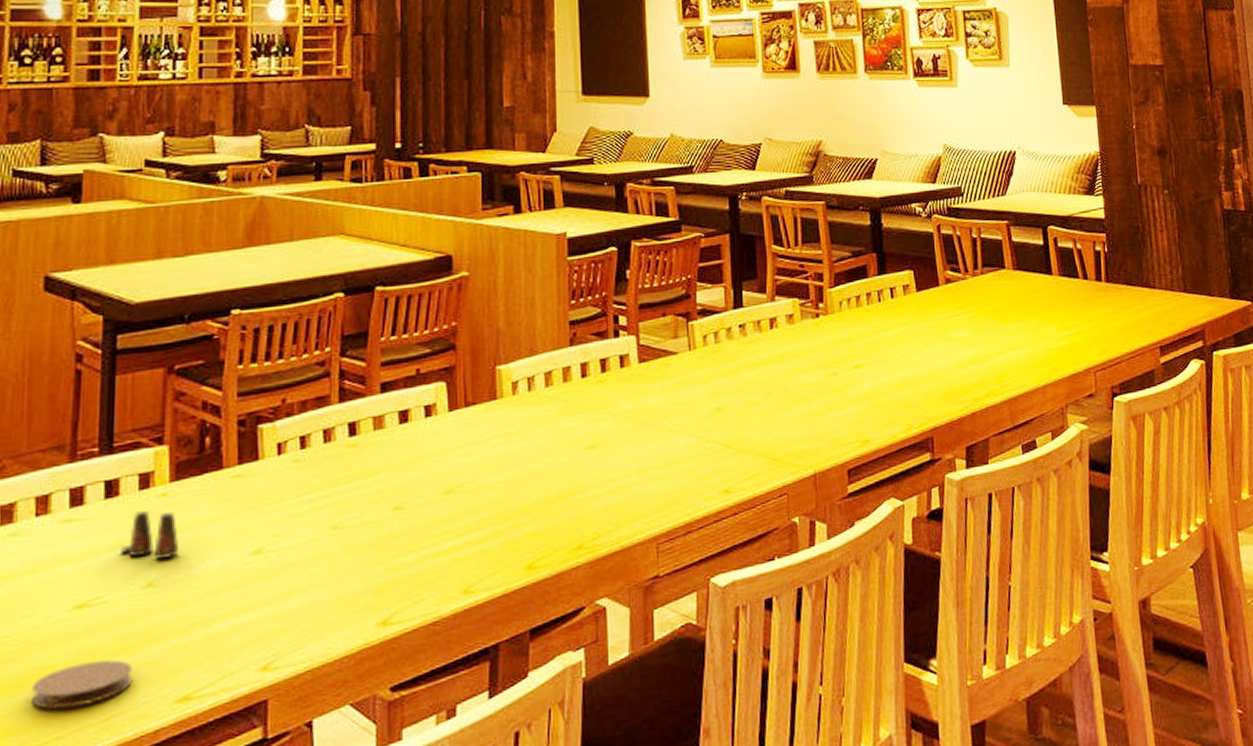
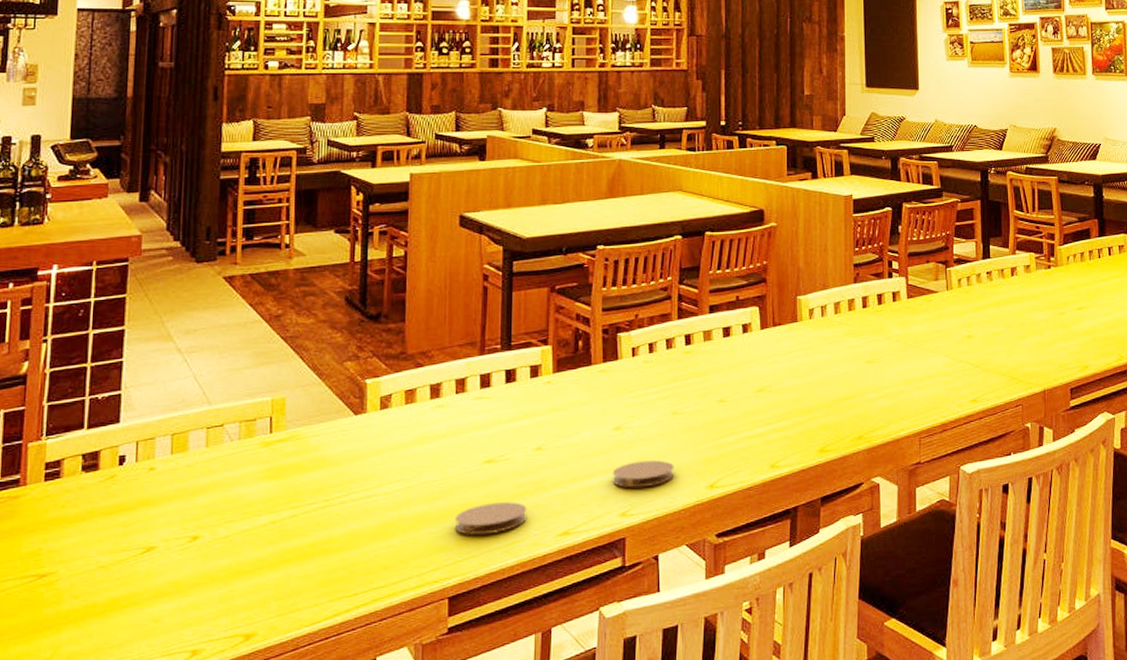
salt shaker: present [119,511,180,560] -> none [517,394,561,431]
coaster: none [249,591,334,632] -> present [612,460,674,488]

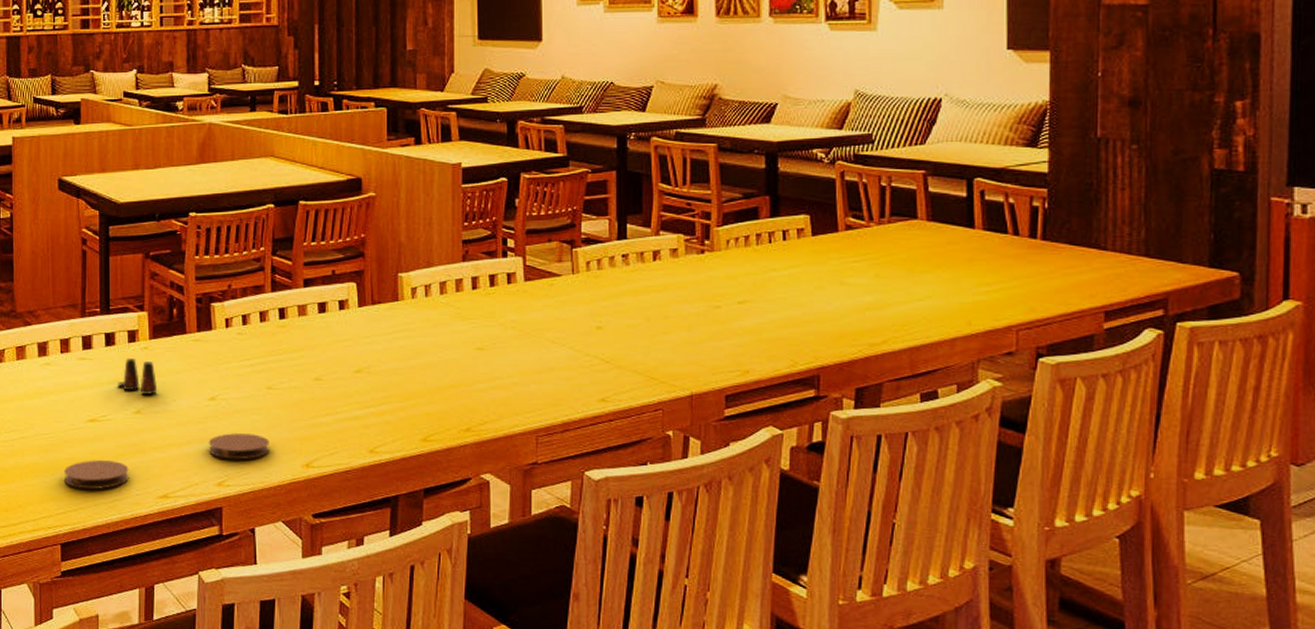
salt shaker: none [517,394,561,431] -> present [117,358,158,396]

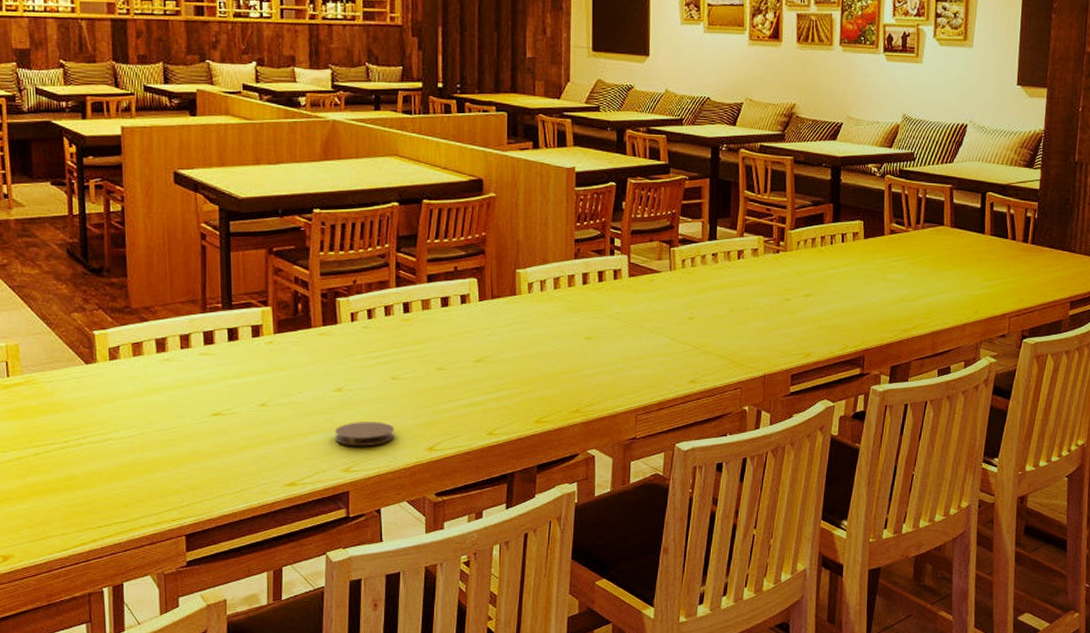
coaster: present [64,460,129,490] -> none [187,453,255,481]
salt shaker: present [117,358,158,396] -> none [241,353,283,389]

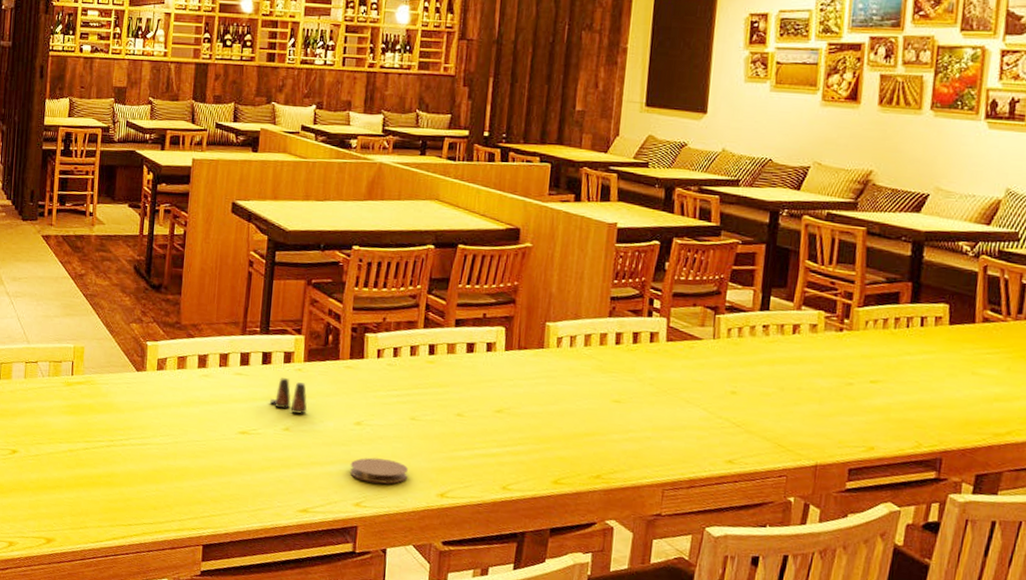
salt shaker: none [241,353,283,389] -> present [269,378,307,415]

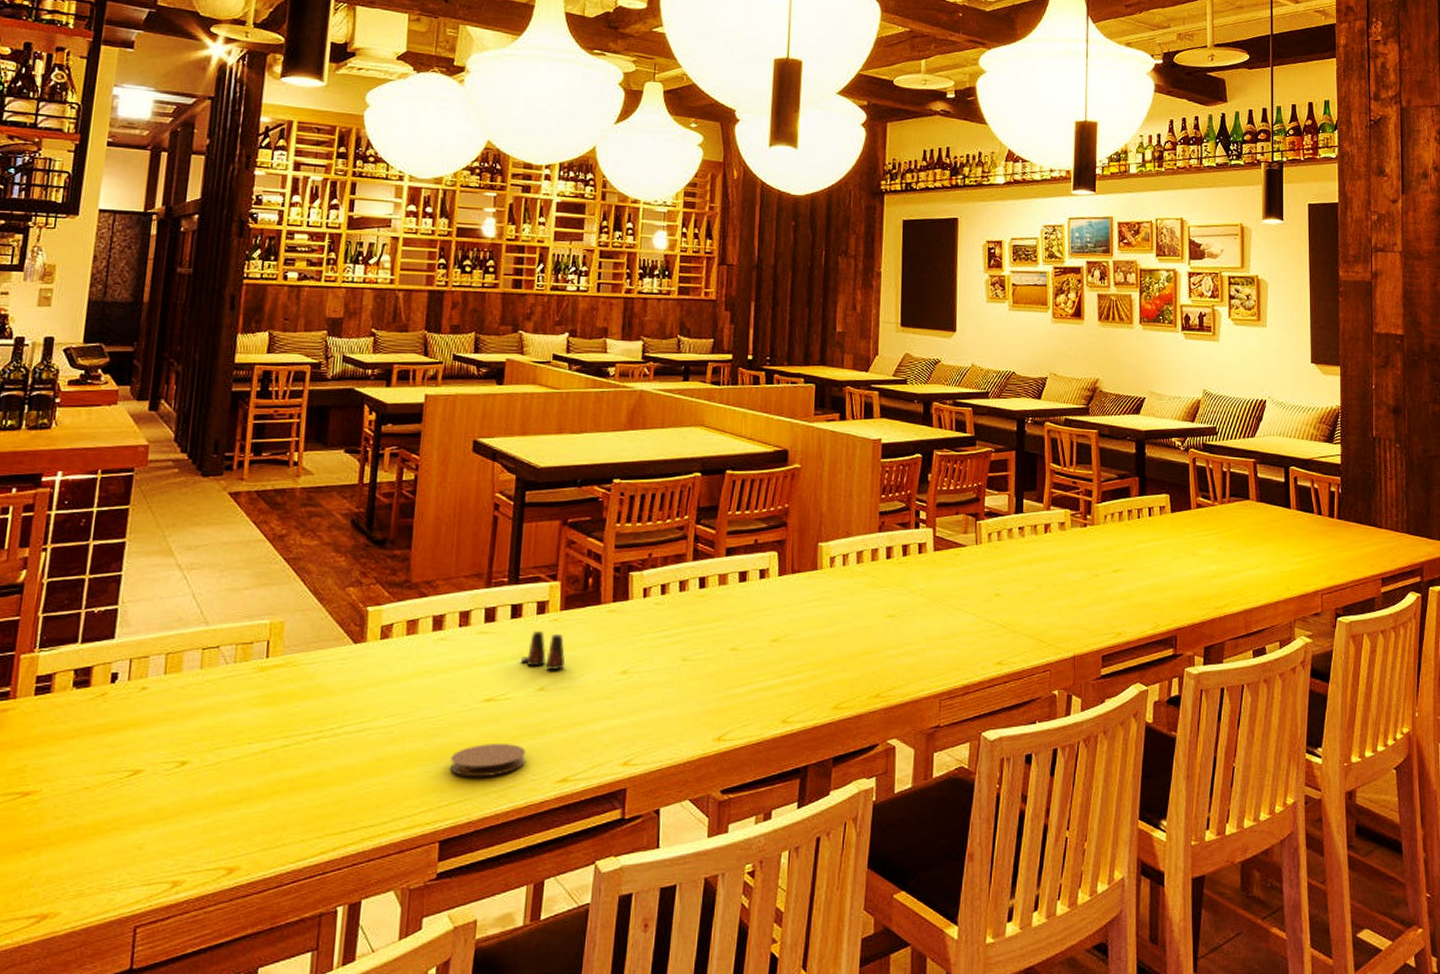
coaster: none [212,469,273,498] -> present [450,744,526,777]
coaster: present [349,457,408,484] -> none [615,708,681,737]

